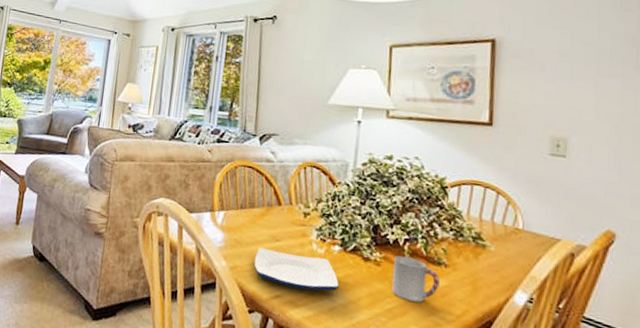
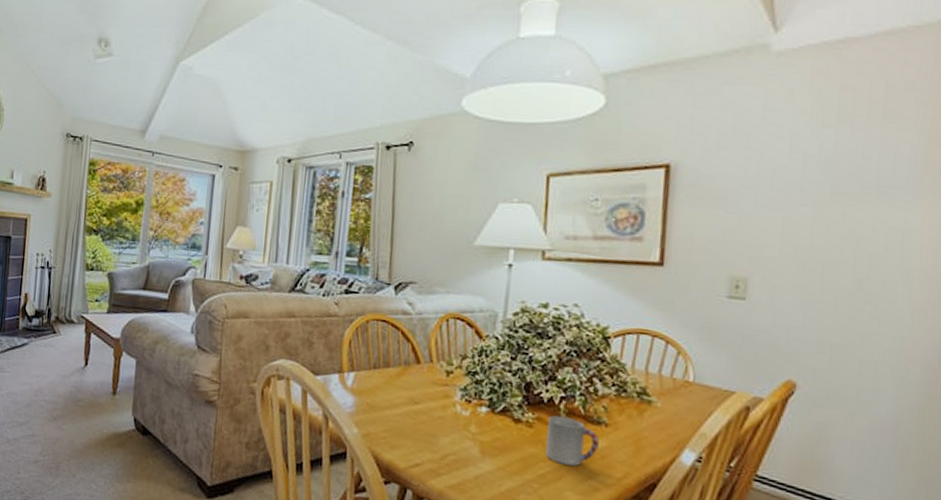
plate: present [254,248,339,291] -> none [389,412,486,458]

